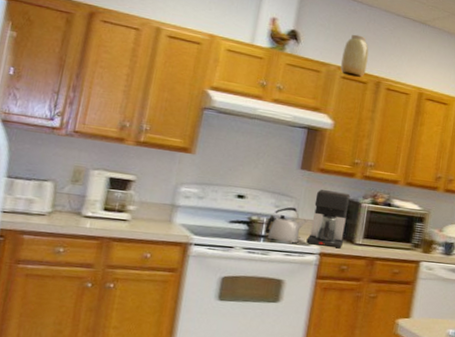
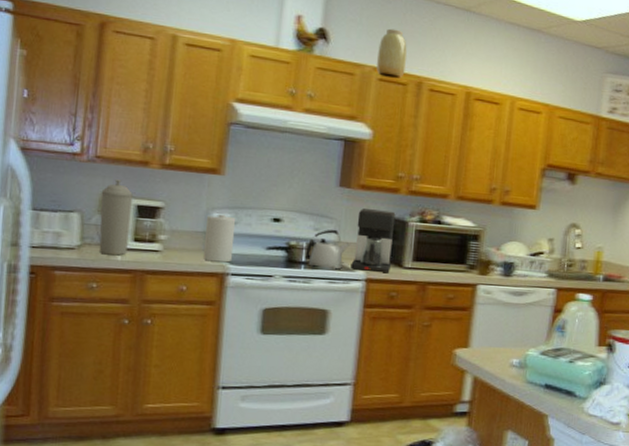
canister: none [69,153,107,223] -> present [99,179,133,256]
paper towel holder: none [168,188,203,234] -> present [203,214,236,263]

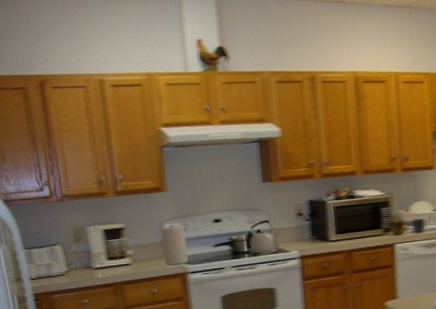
canister: present [99,179,133,256] -> none [73,211,105,275]
coffee maker: present [350,207,396,274] -> none [283,195,319,251]
vase: present [376,28,408,79] -> none [271,33,299,79]

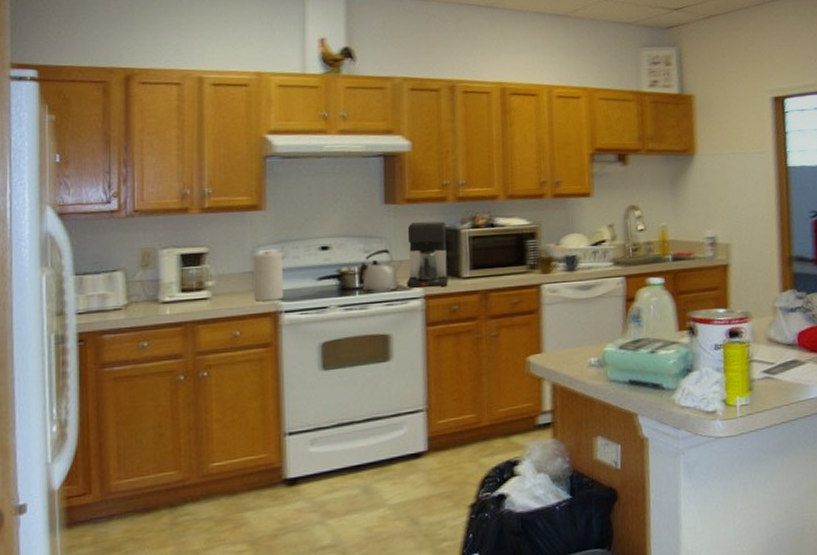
coffee maker: none [283,195,319,251] -> present [407,221,449,289]

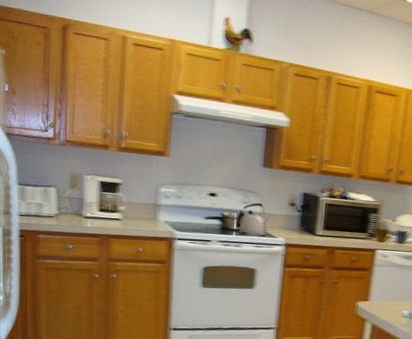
paper towel holder: present [252,250,284,302] -> none [154,189,180,230]
coffee maker: present [407,221,449,289] -> none [273,185,310,240]

